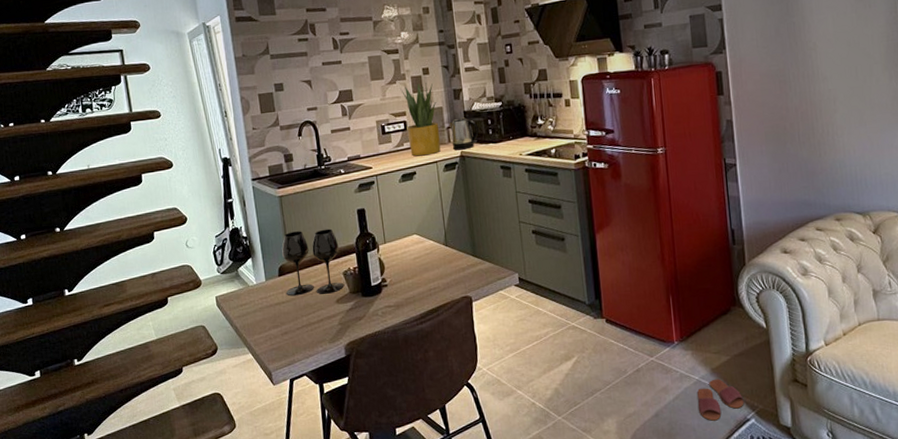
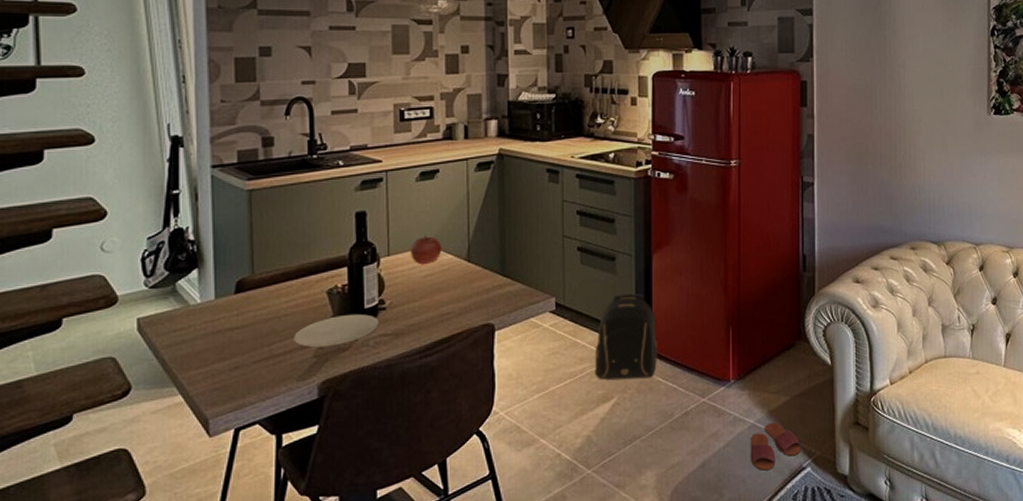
wine glass: present [282,228,344,296] -> none [242,234,327,320]
plate: none [323,290,383,318] -> present [294,313,378,348]
planter: present [400,83,441,157] -> none [430,63,475,151]
fruit: none [401,225,425,249] -> present [411,235,442,264]
kettle: present [449,117,479,151] -> none [488,108,524,147]
backpack: none [554,268,609,342] -> present [595,294,657,380]

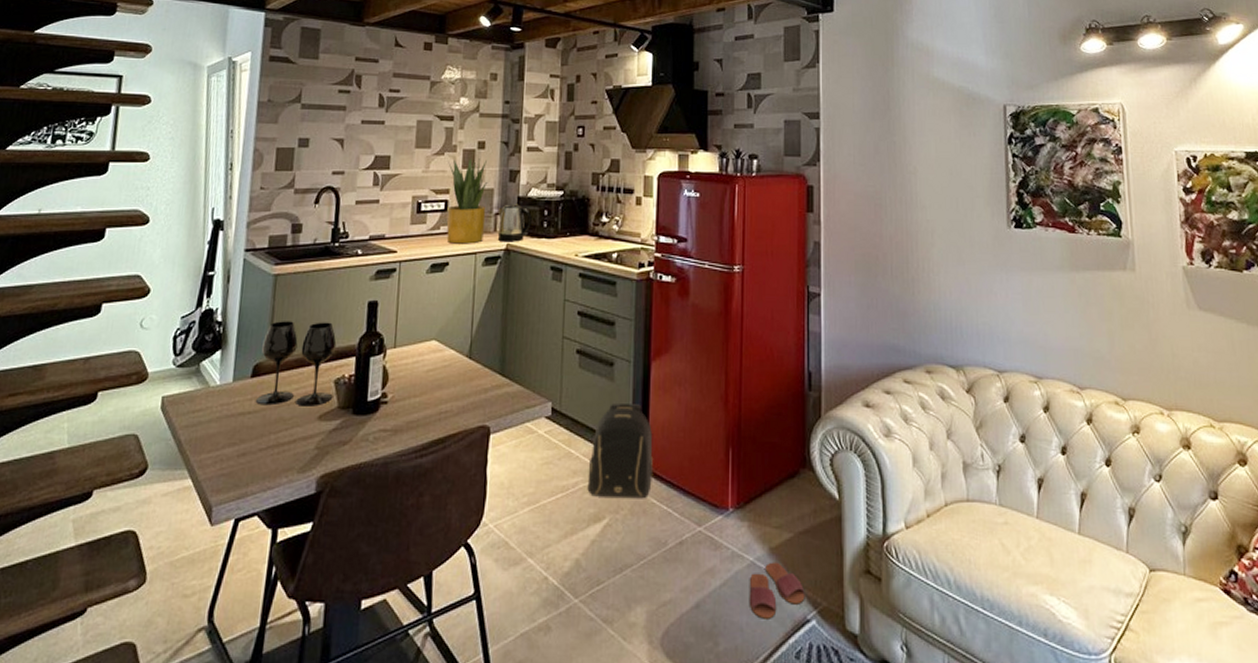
wine glass: none [242,234,327,320] -> present [255,321,337,406]
plate: present [294,313,378,348] -> none [299,406,380,439]
fruit: present [411,235,442,264] -> none [415,328,446,358]
planter: none [430,63,475,151] -> present [446,158,487,244]
kettle: none [488,108,524,147] -> present [497,204,532,242]

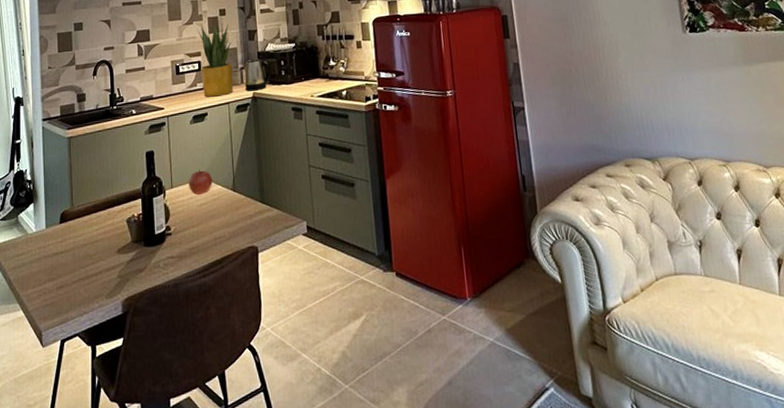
wine glass: present [255,321,337,406] -> none [65,172,127,246]
fruit: none [415,328,446,358] -> present [188,169,213,195]
backpack: present [587,404,653,499] -> none [343,216,399,298]
slippers: present [749,562,805,619] -> none [492,340,542,390]

